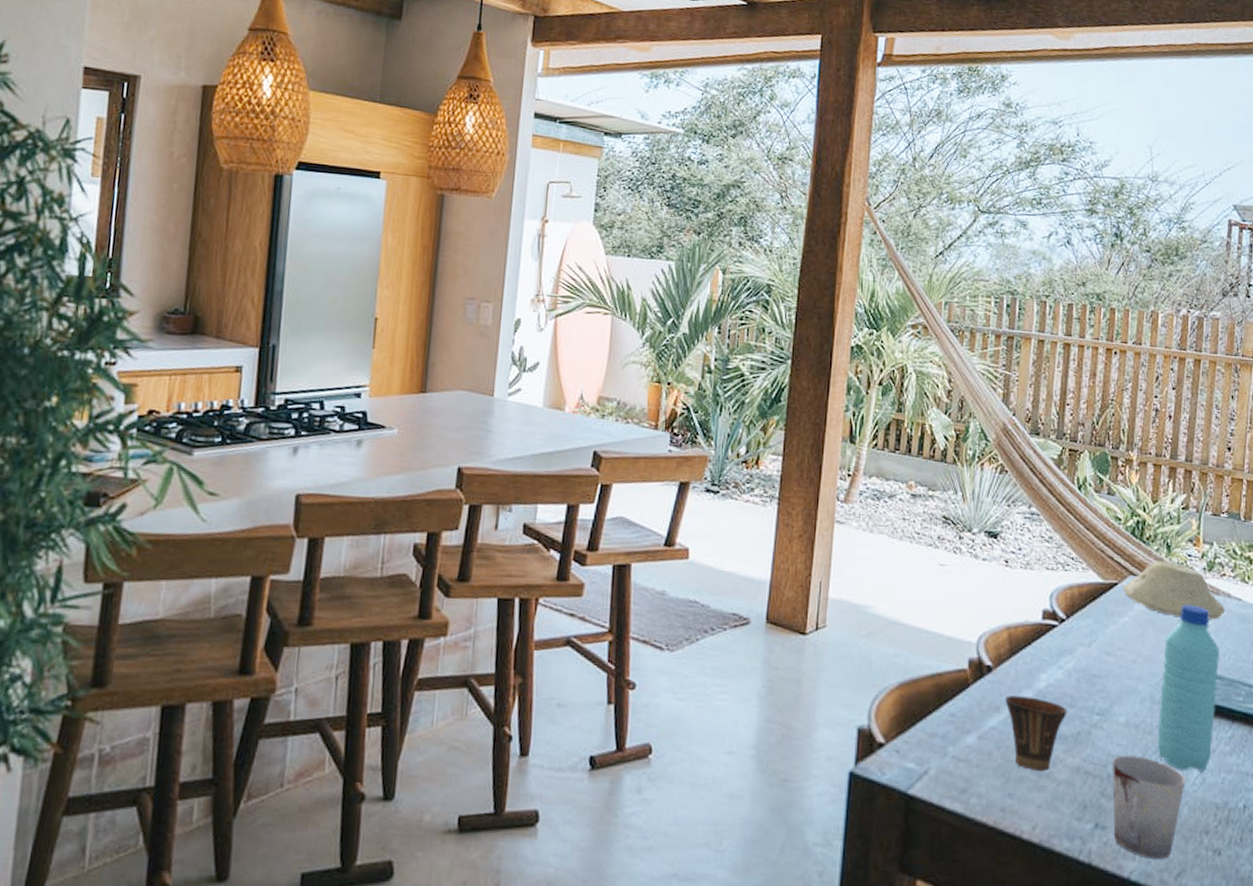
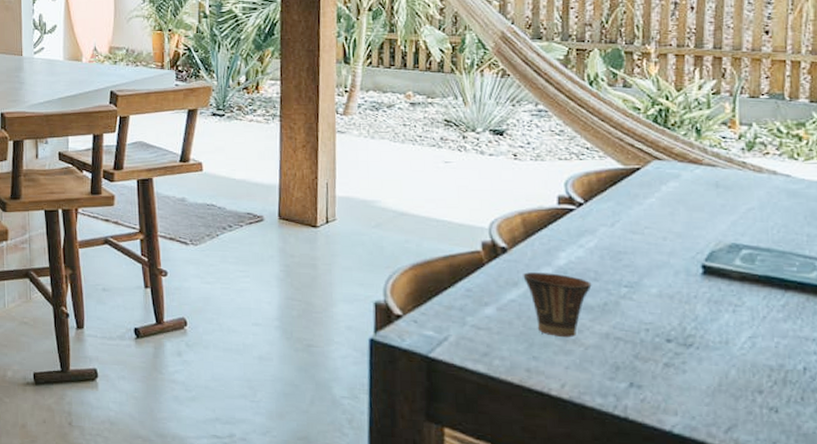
cup: present [1112,755,1186,860] -> none [645,323,732,416]
bowl: present [1122,561,1226,620] -> none [646,145,771,196]
water bottle: present [1157,604,1219,771] -> none [695,183,766,337]

